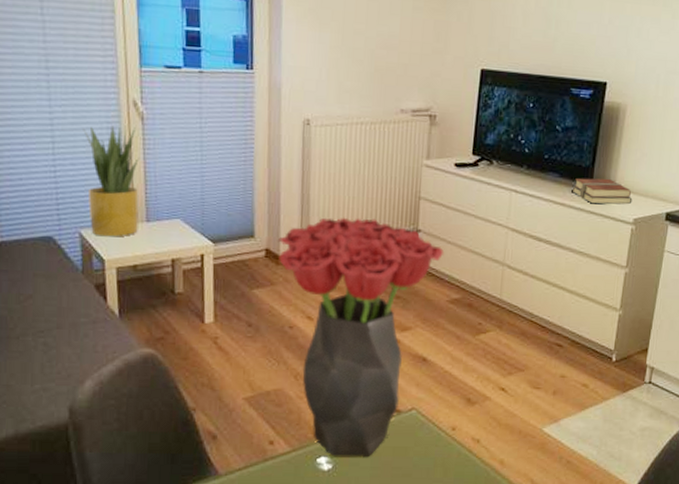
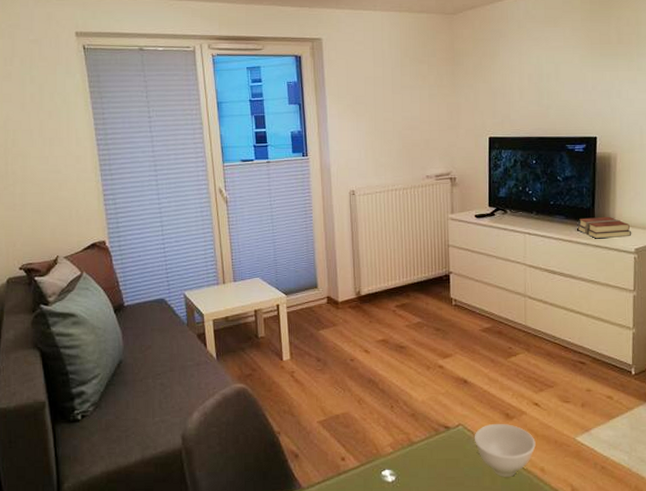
planter: present [83,125,139,237] -> none [183,208,228,296]
bouquet: present [277,217,445,458] -> none [336,265,474,470]
bowl: none [428,408,498,469] -> present [474,423,536,477]

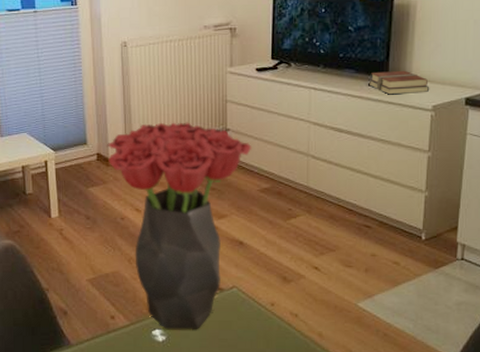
bouquet: none [336,265,474,470] -> present [106,122,252,330]
bowl: present [474,423,536,477] -> none [248,286,314,341]

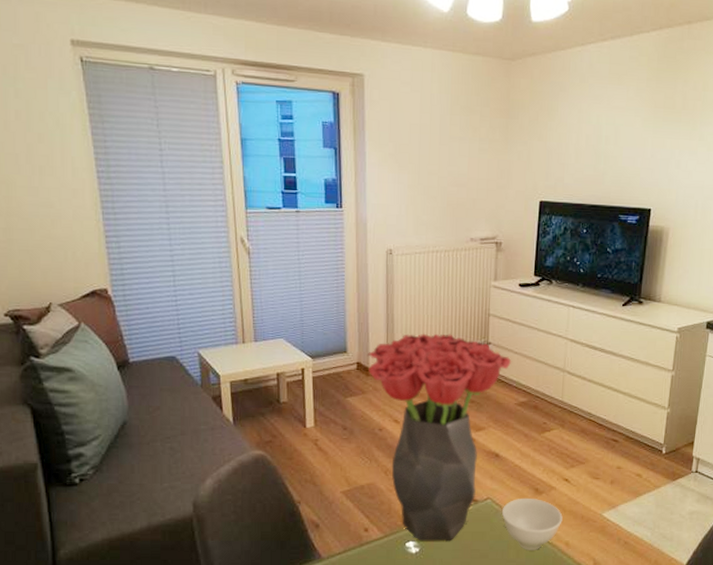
bowl: none [248,286,314,341] -> present [501,498,563,550]
books: present [368,70,430,95] -> none [622,293,677,316]

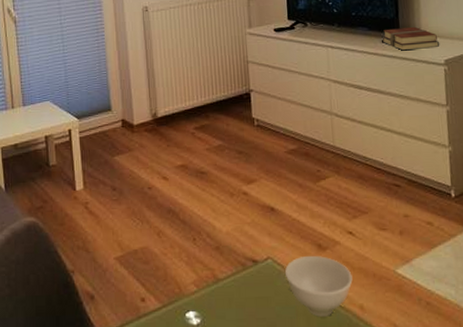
bouquet: present [366,333,512,542] -> none [130,84,276,311]
books: none [622,293,677,316] -> present [381,26,440,51]

